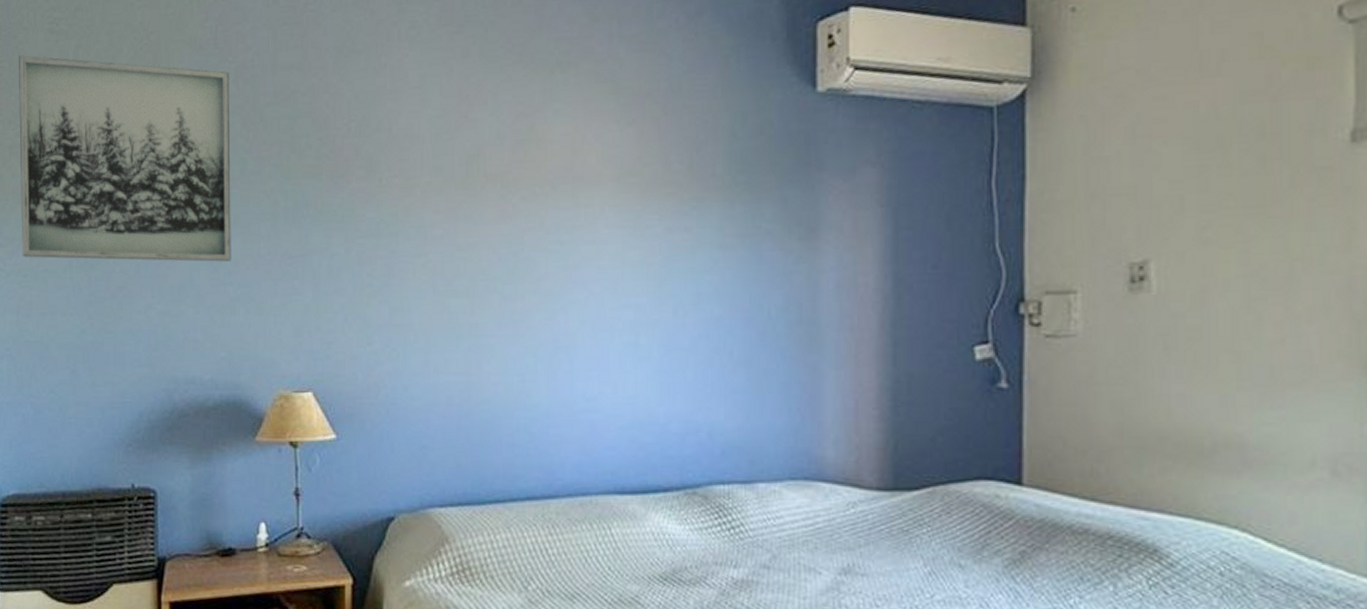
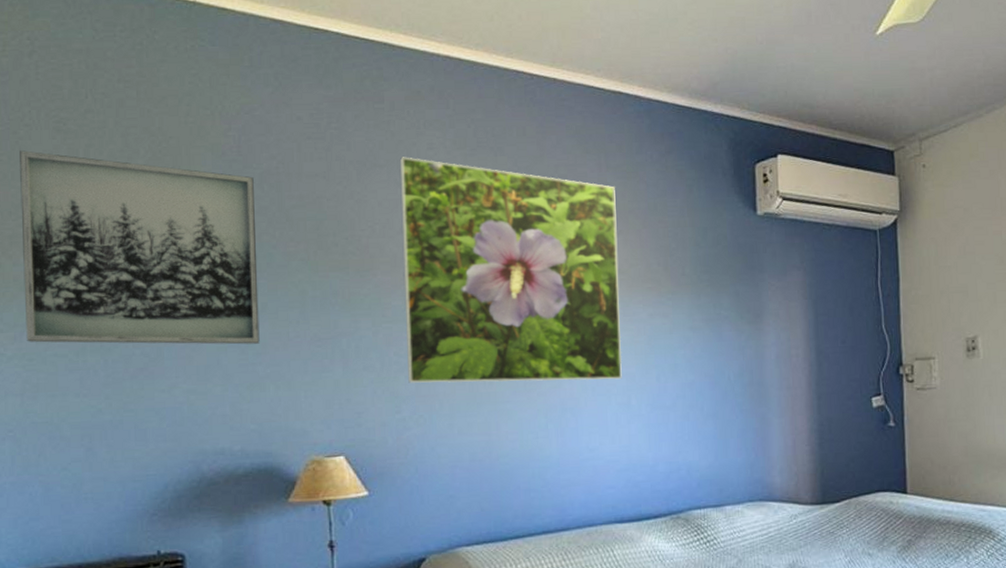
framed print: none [380,39,631,313] -> present [400,157,623,384]

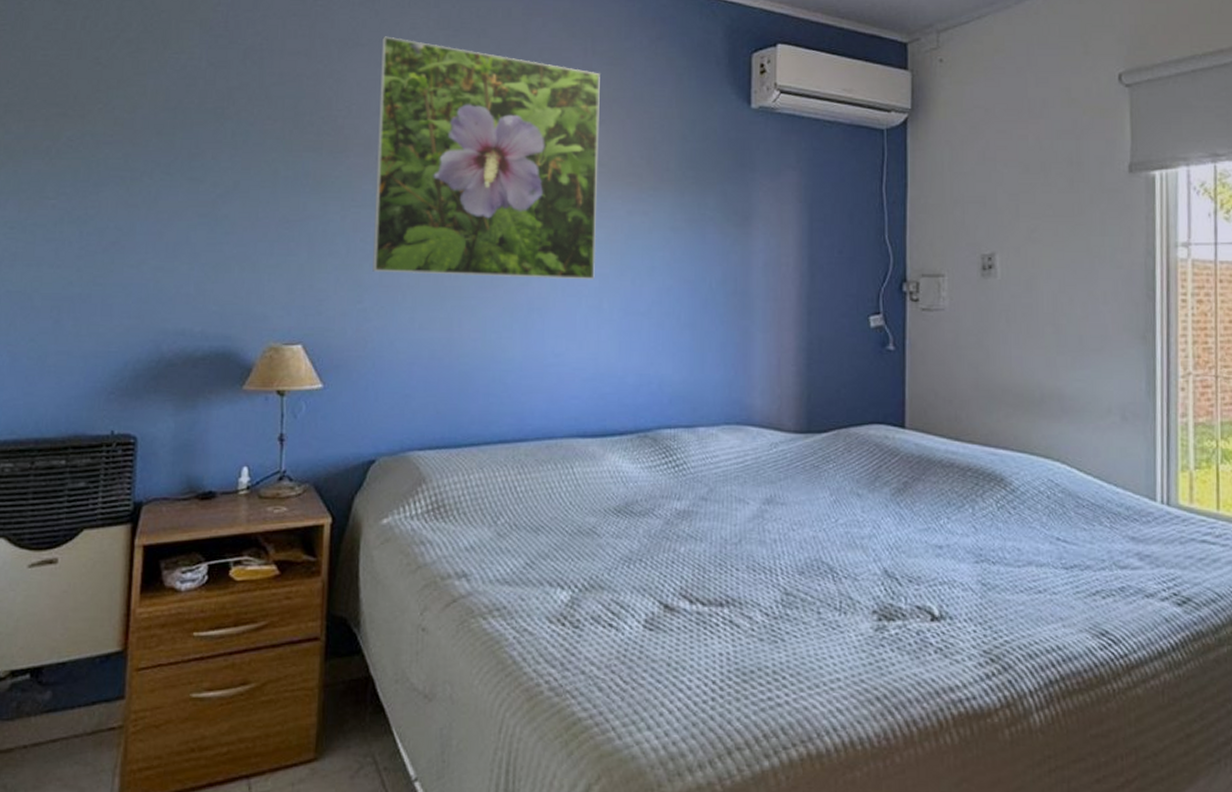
wall art: present [20,150,260,345] -> none [10,21,238,223]

